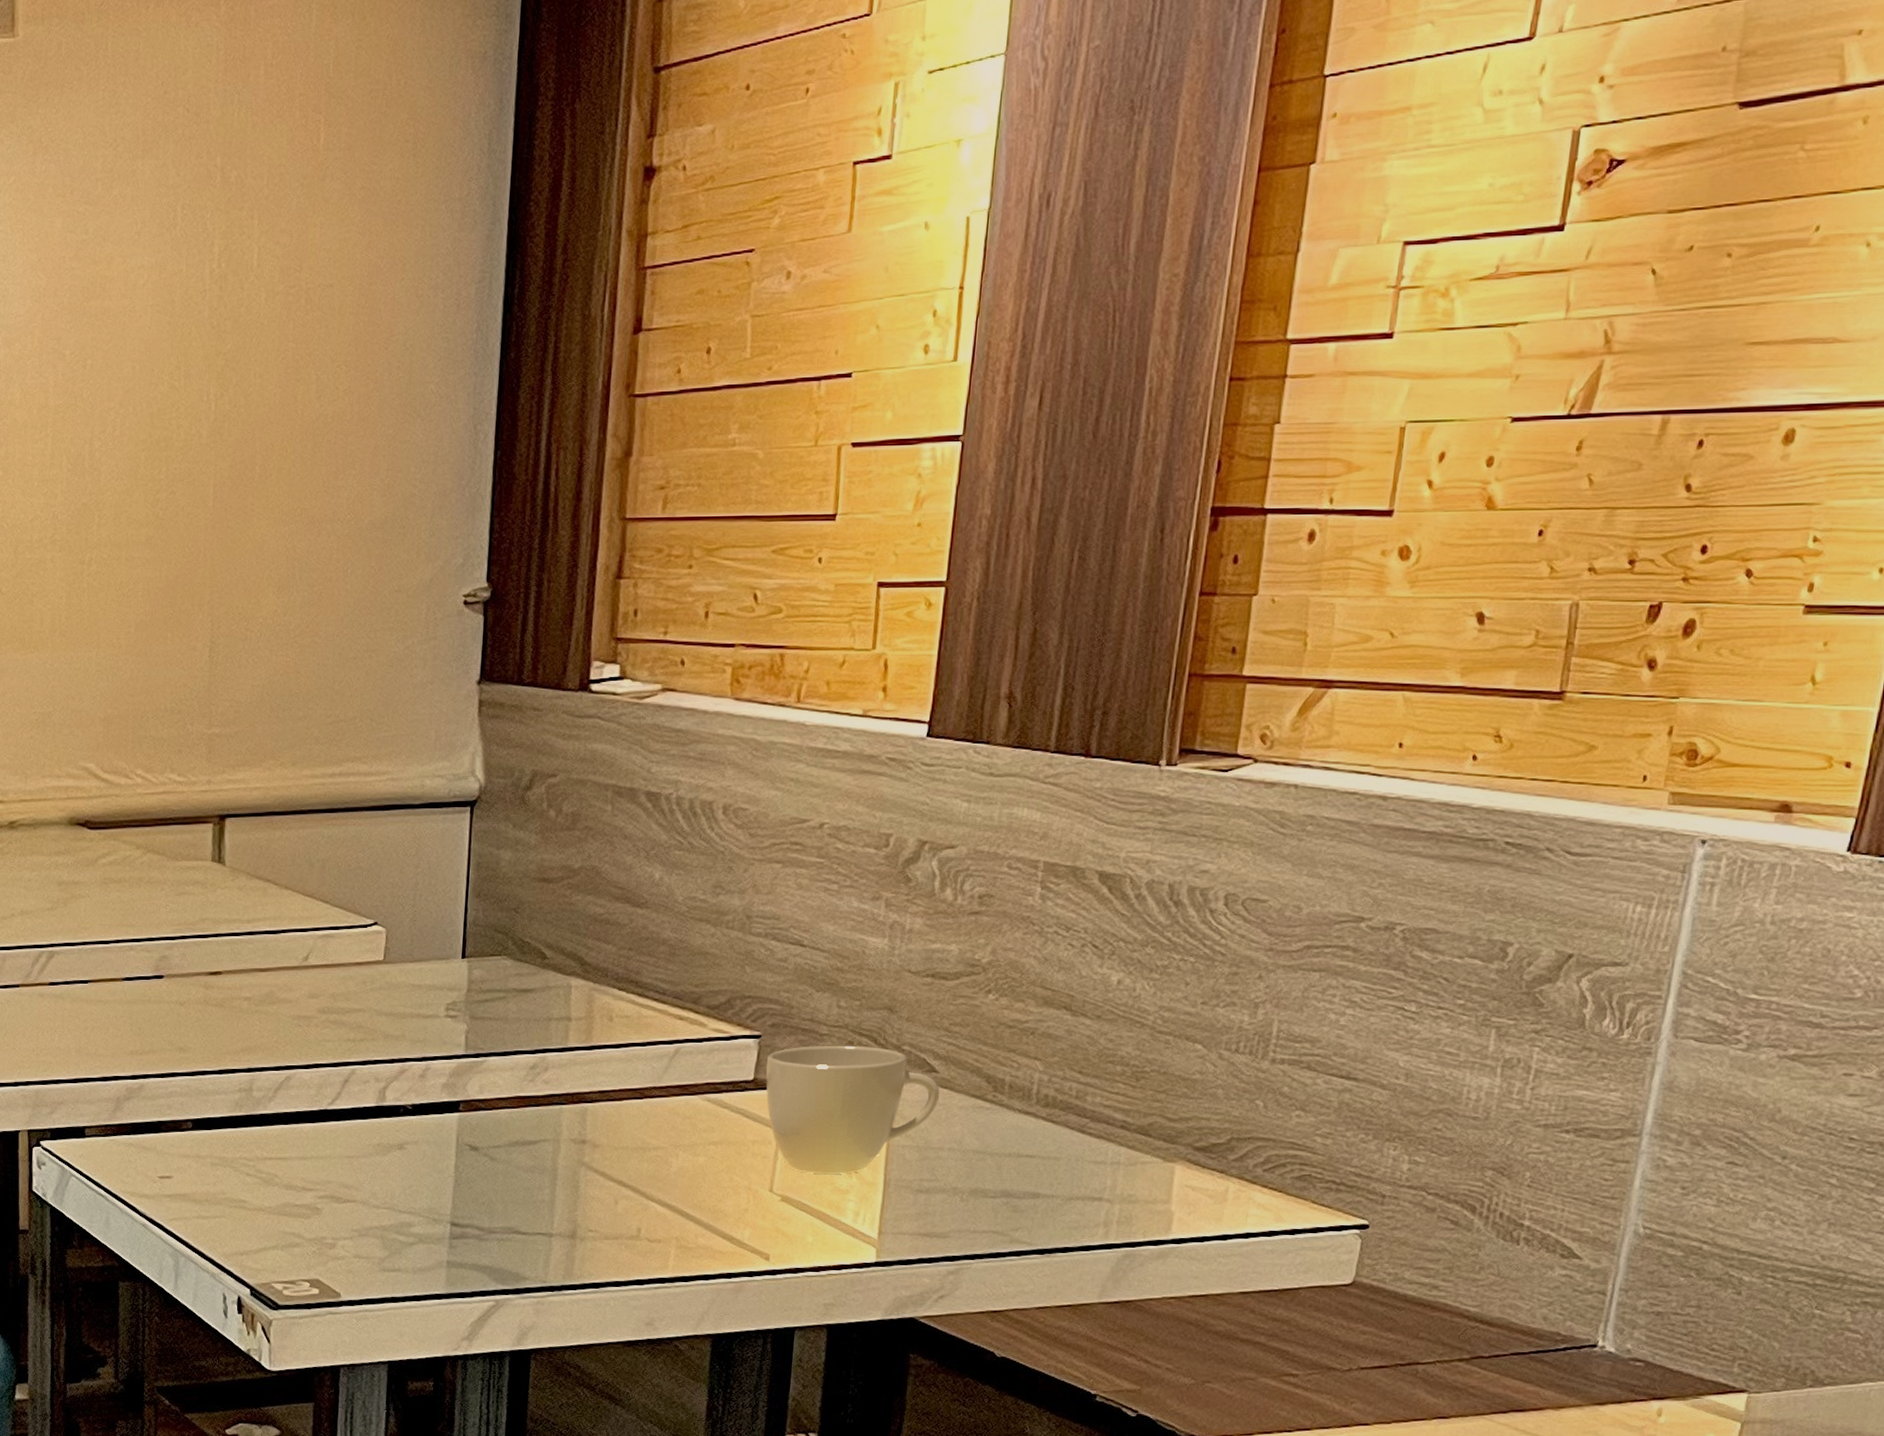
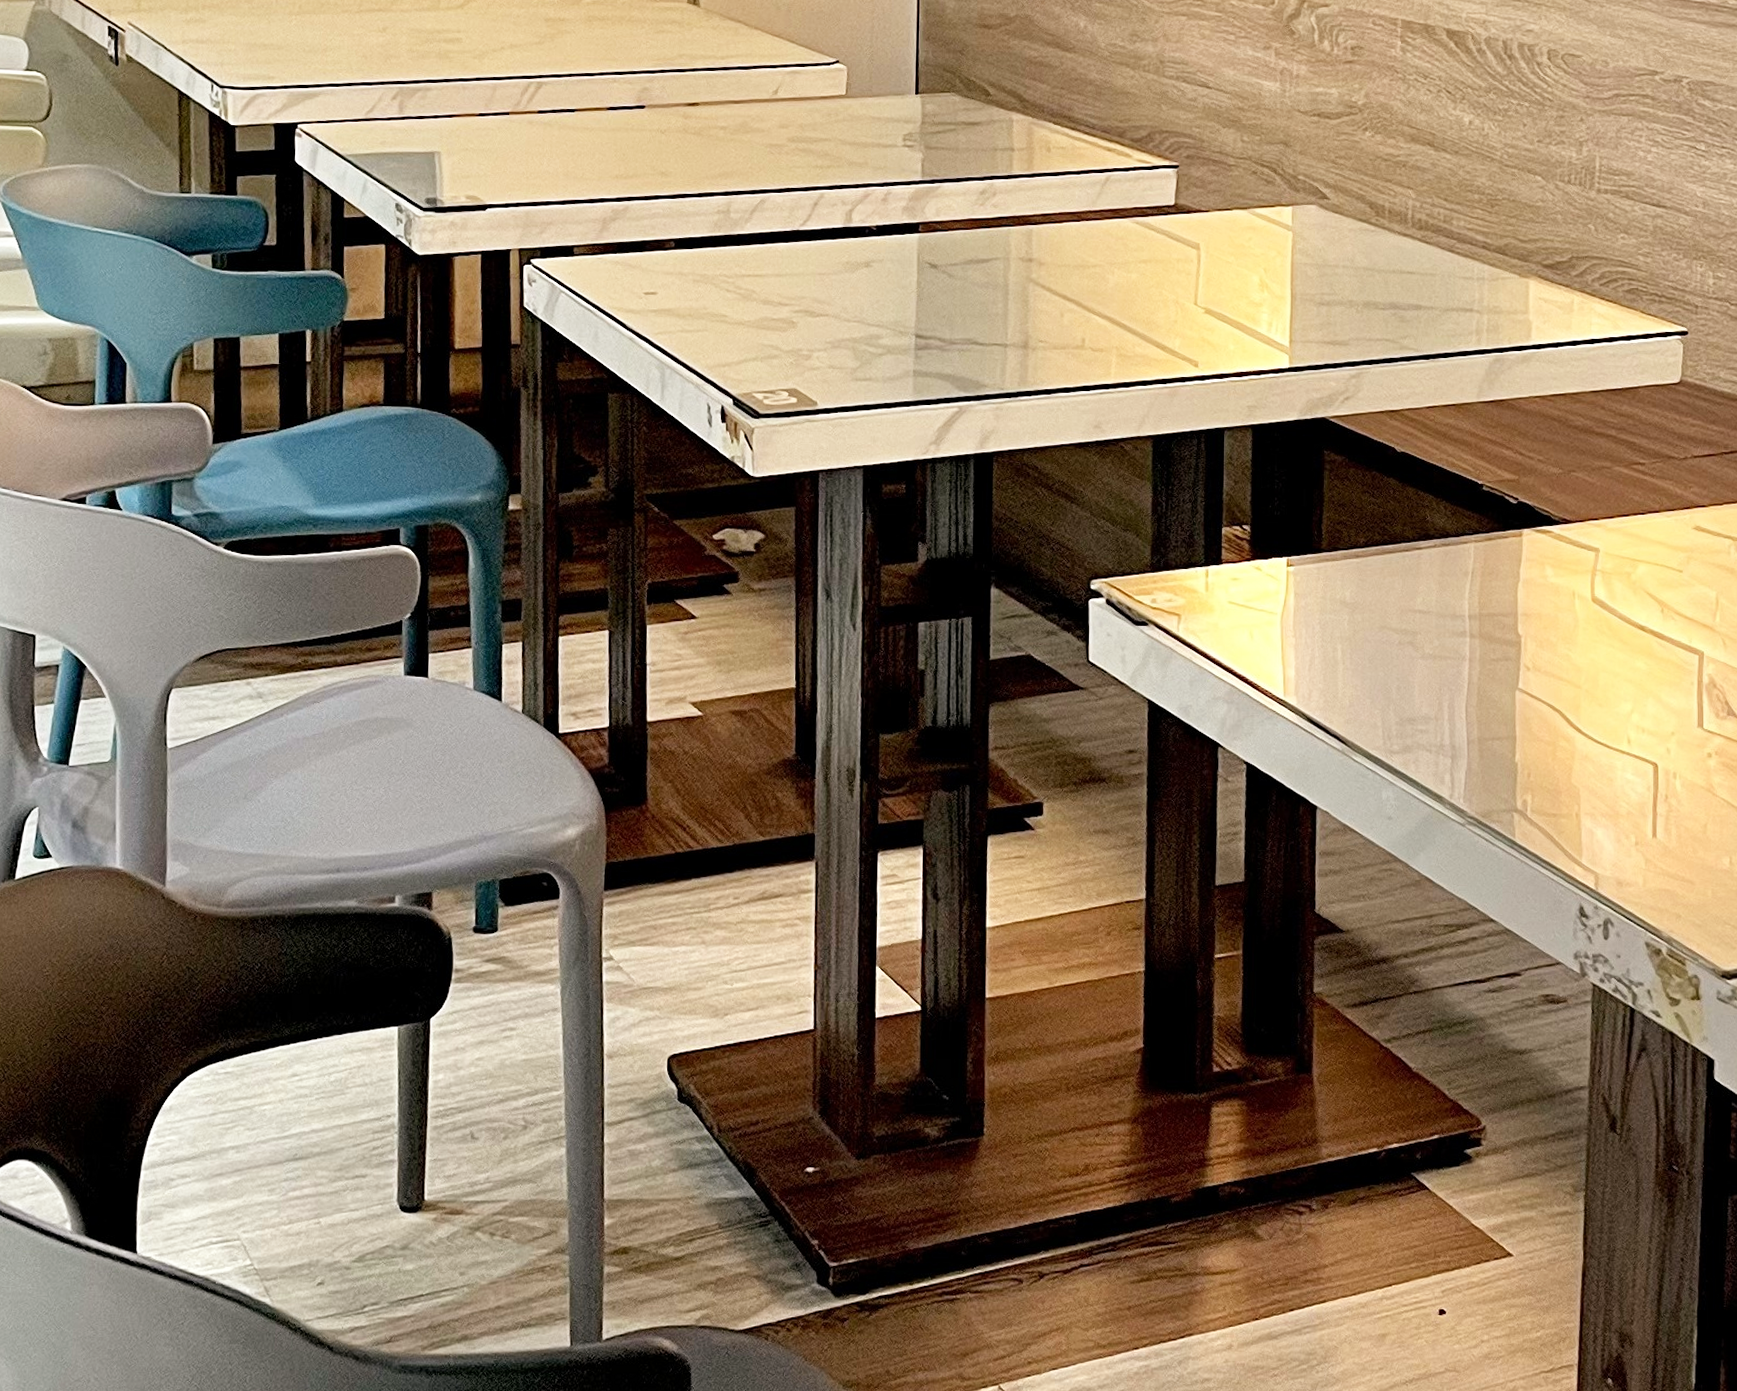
cup: present [766,1045,940,1174] -> none [1184,174,1332,289]

